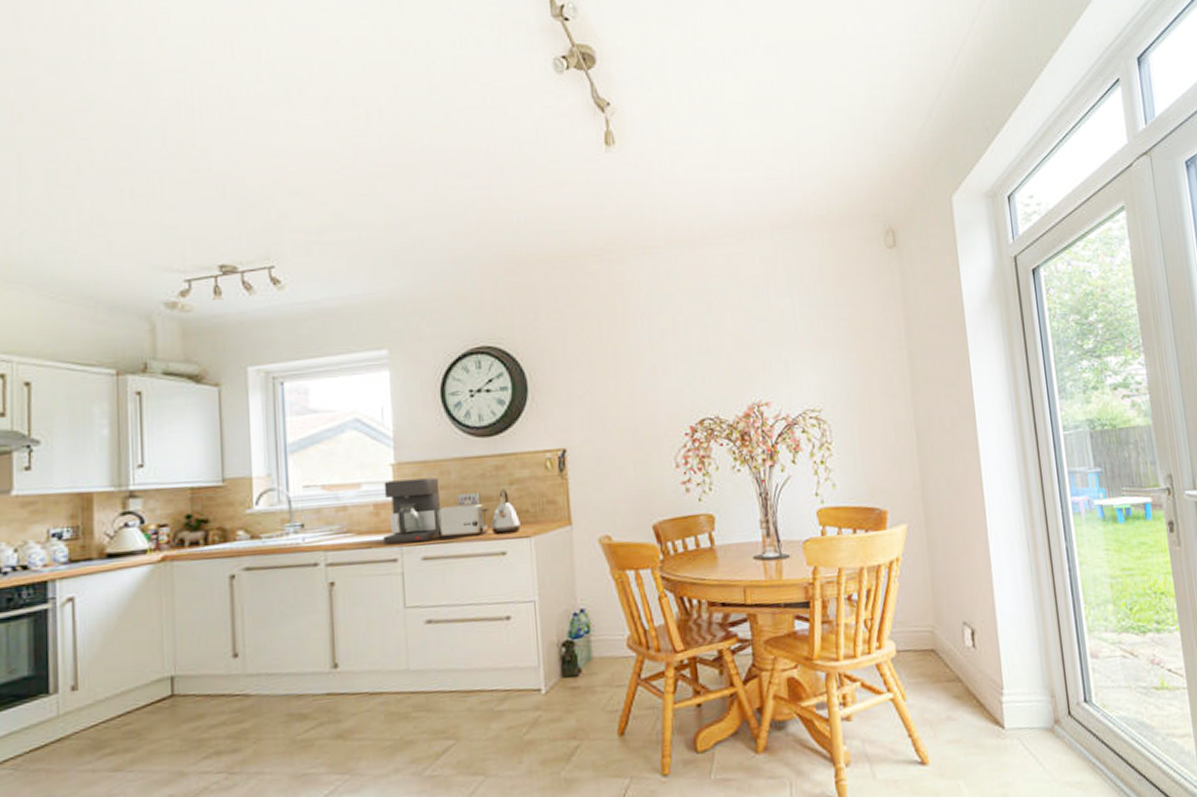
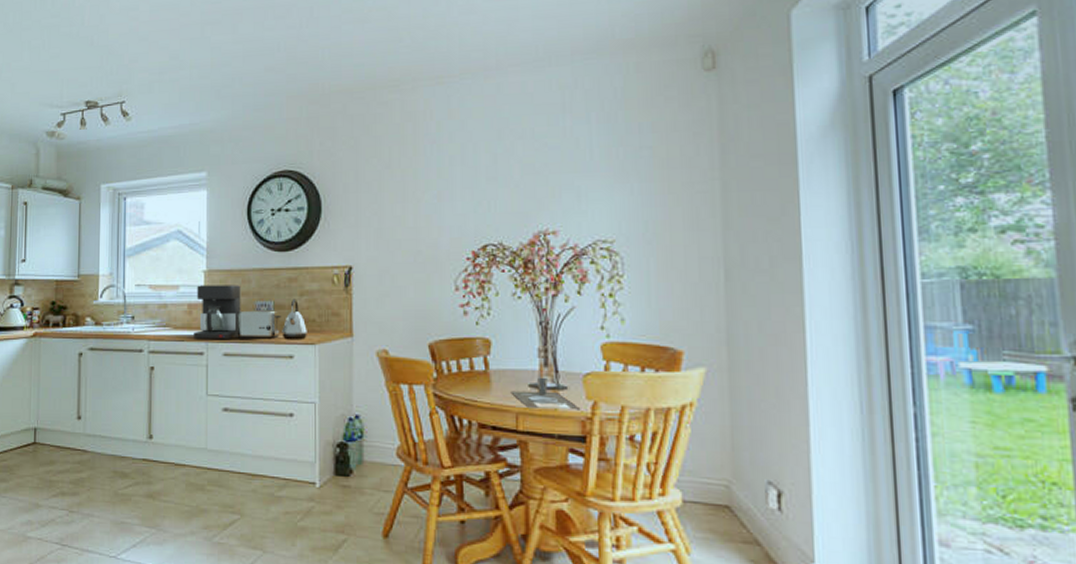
place setting: none [737,547,802,580] -> present [511,377,579,410]

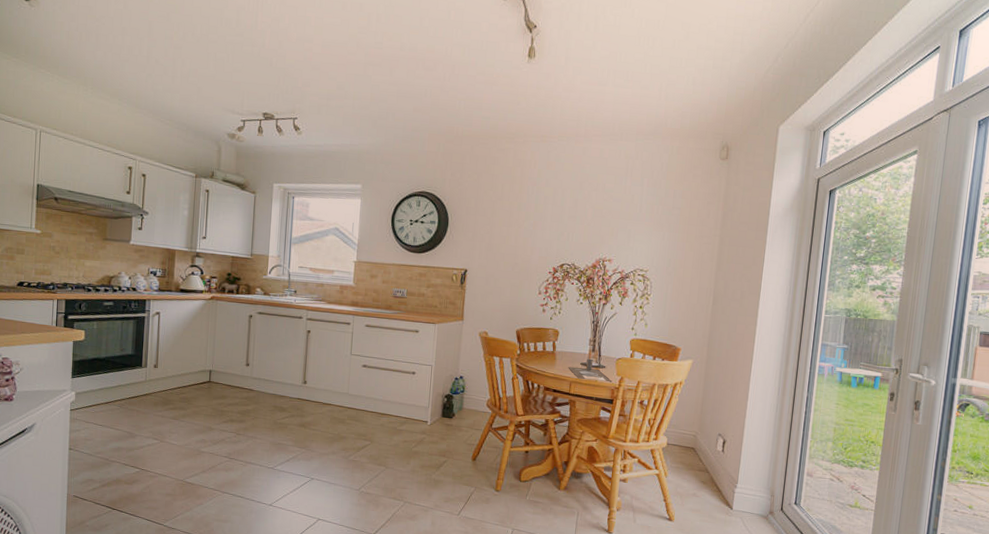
coffee maker: present [193,285,241,340] -> none [343,272,383,315]
toaster: present [237,310,282,340] -> none [377,294,412,318]
kettle: present [282,298,309,340] -> none [411,289,431,320]

